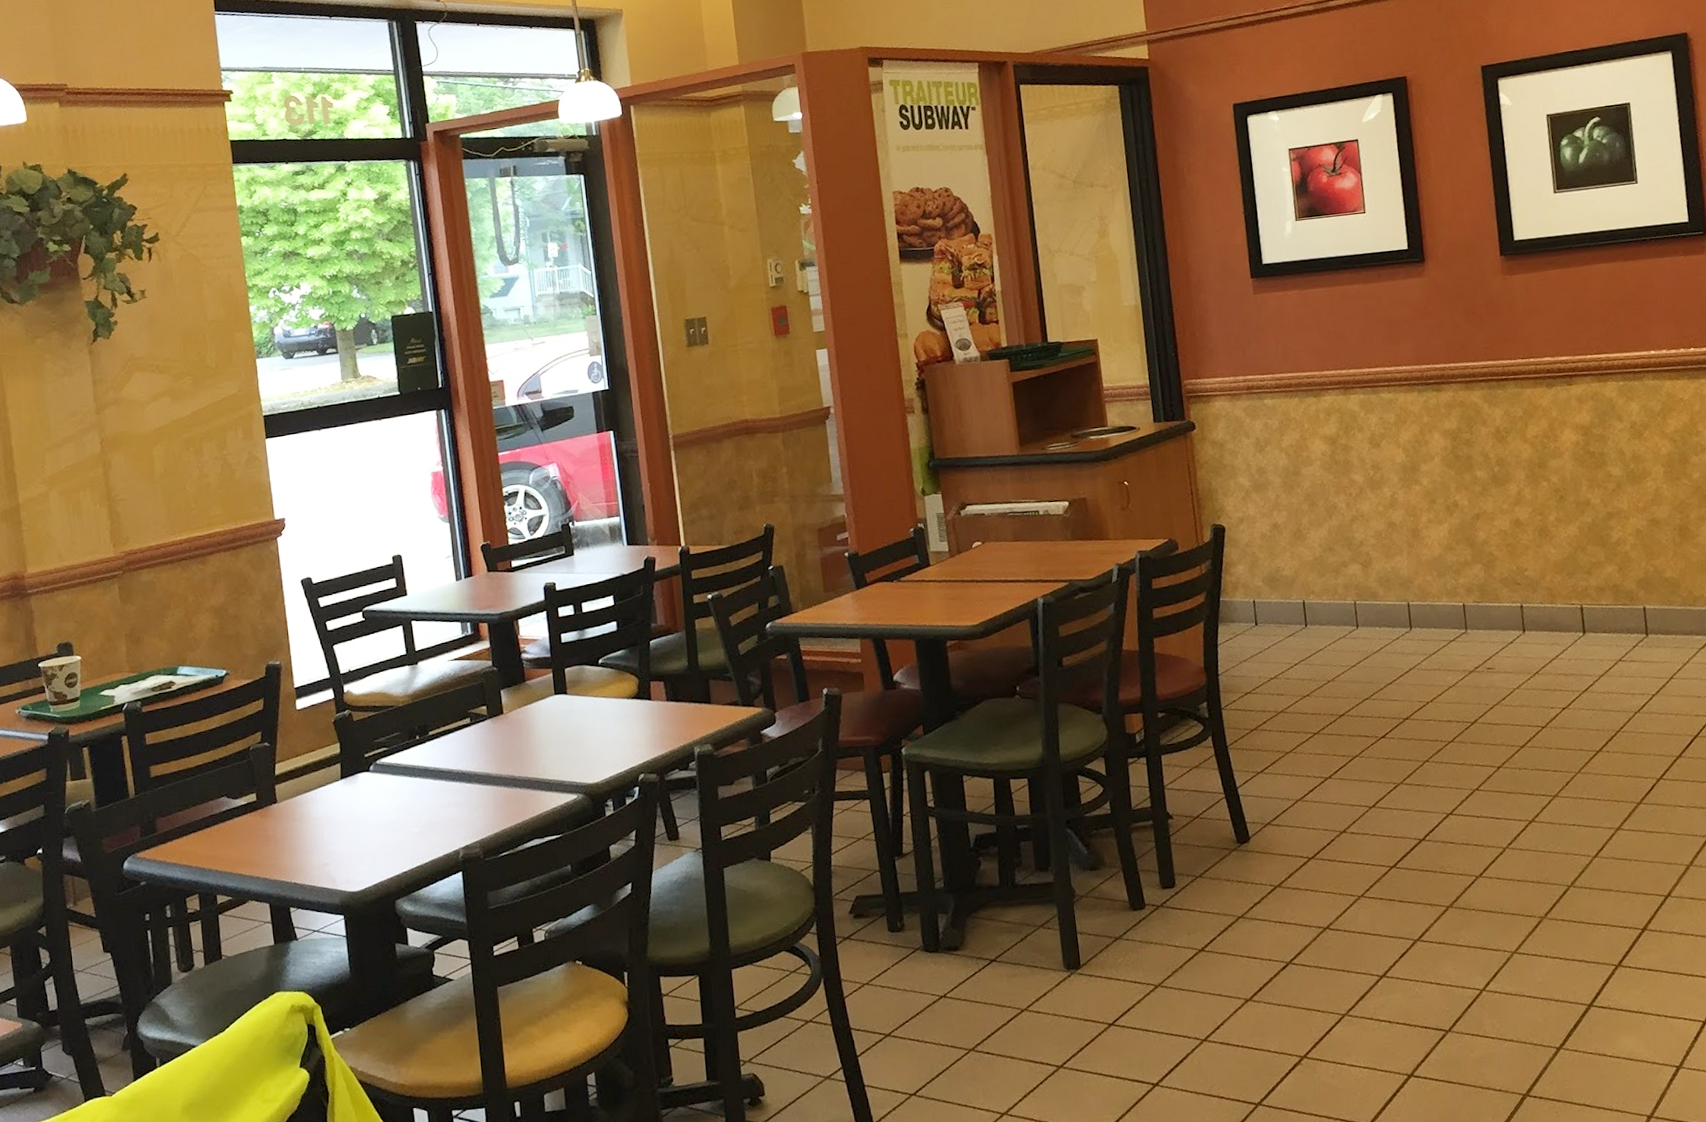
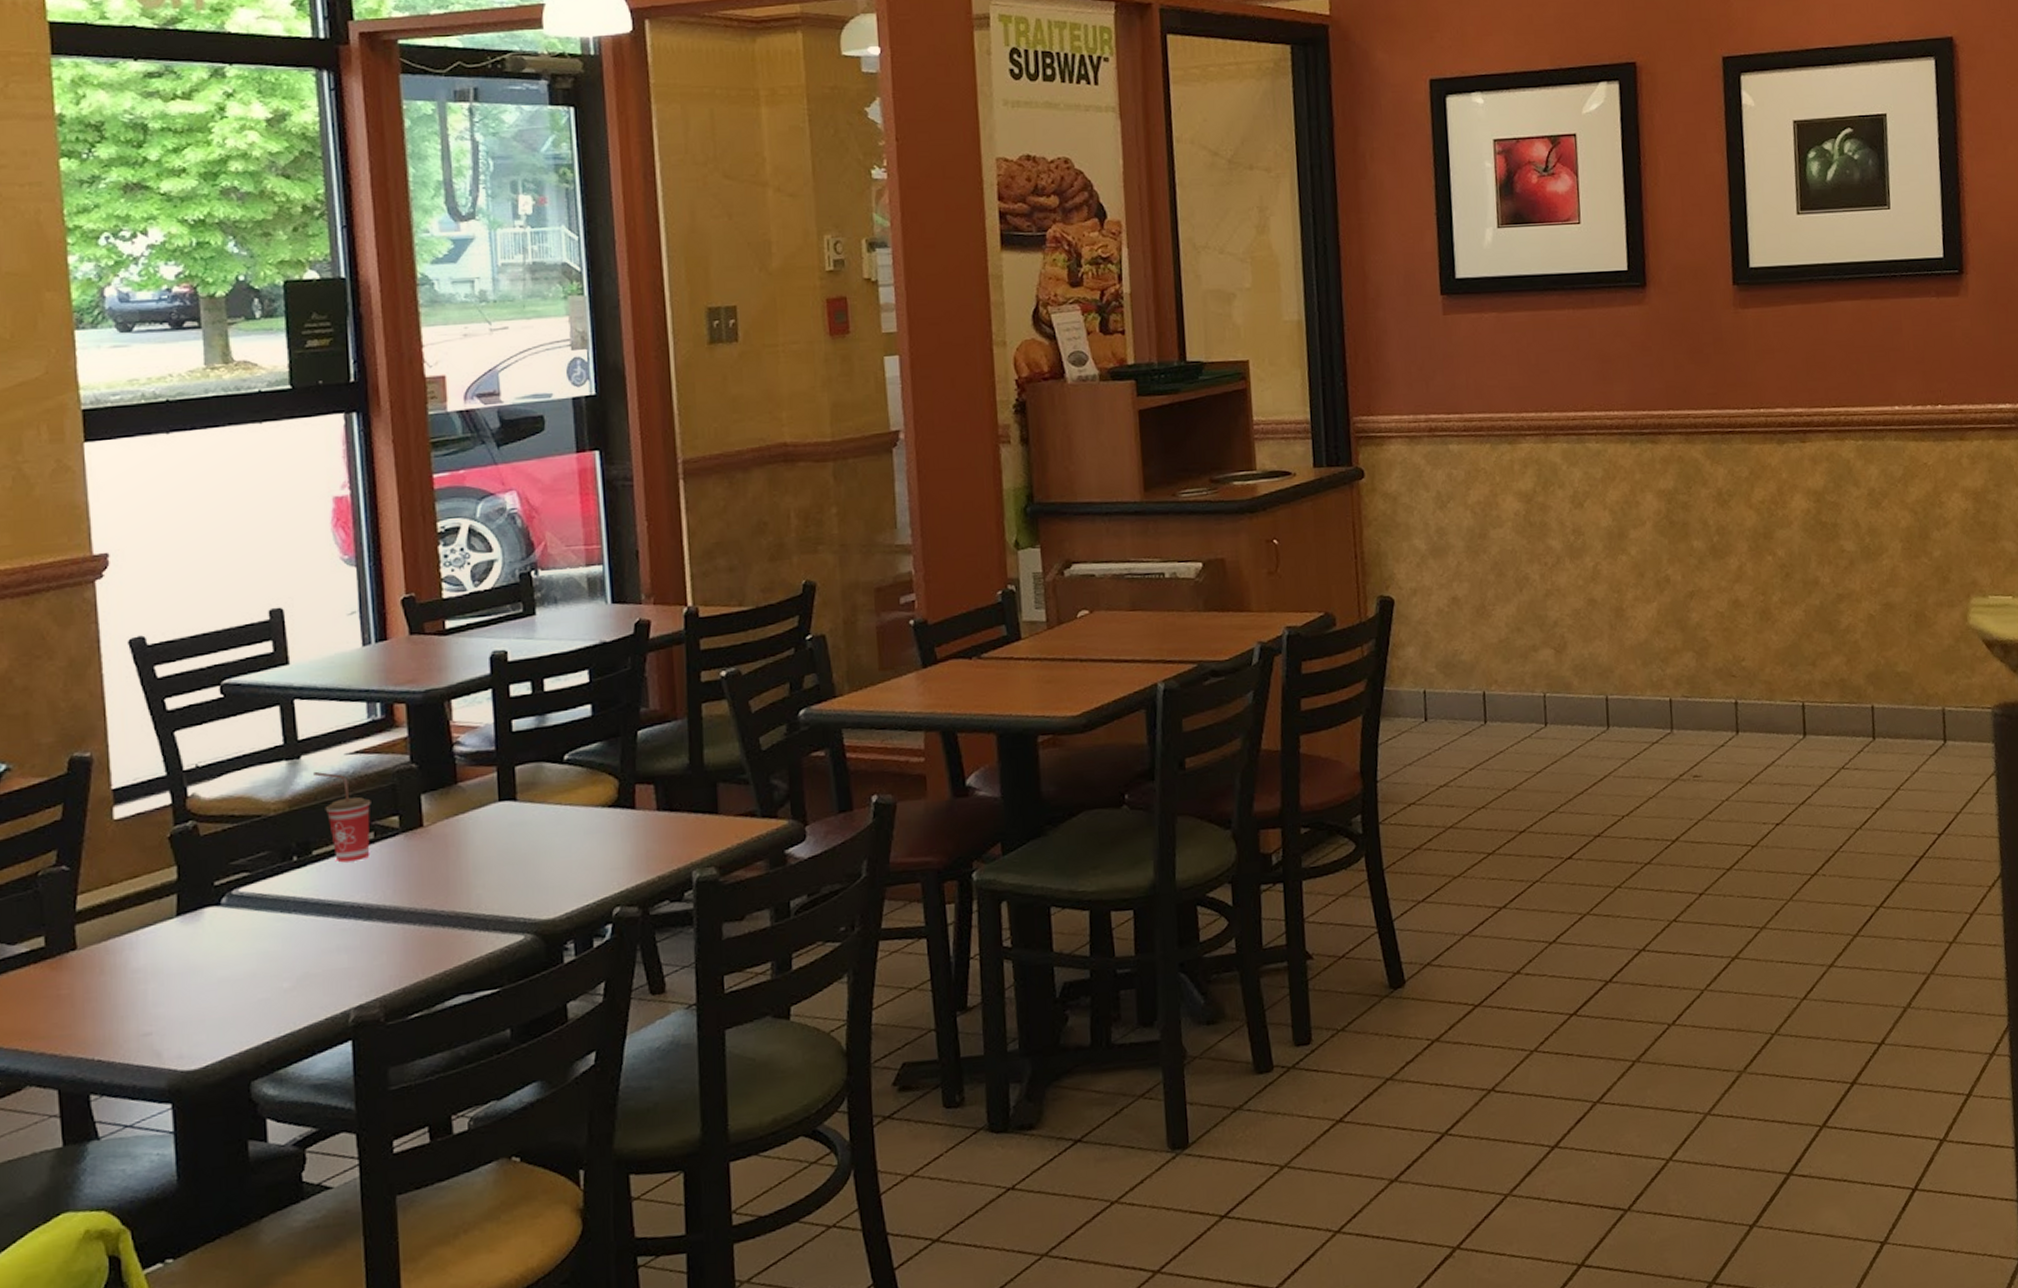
beverage cup: none [427,673,468,741] -> present [313,771,371,863]

